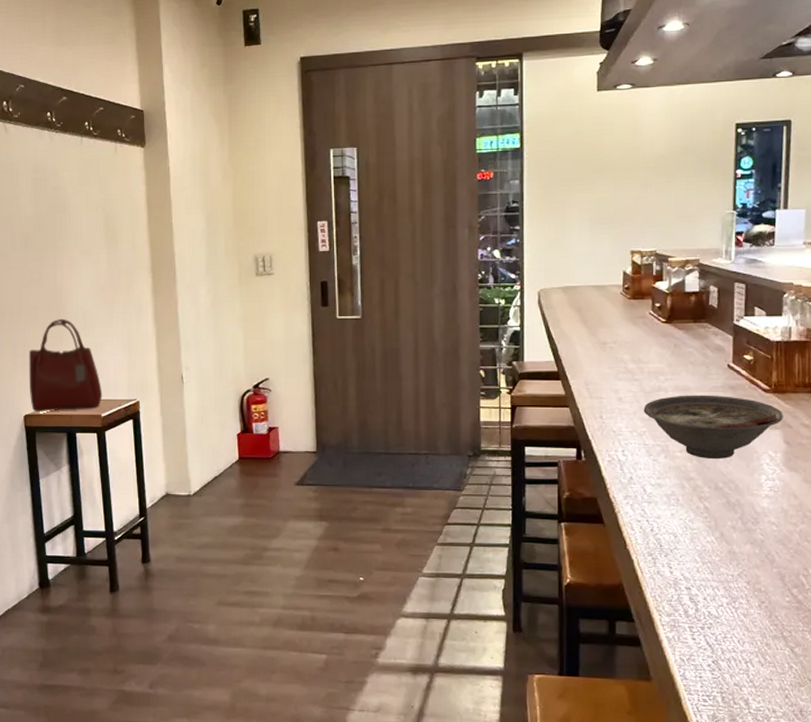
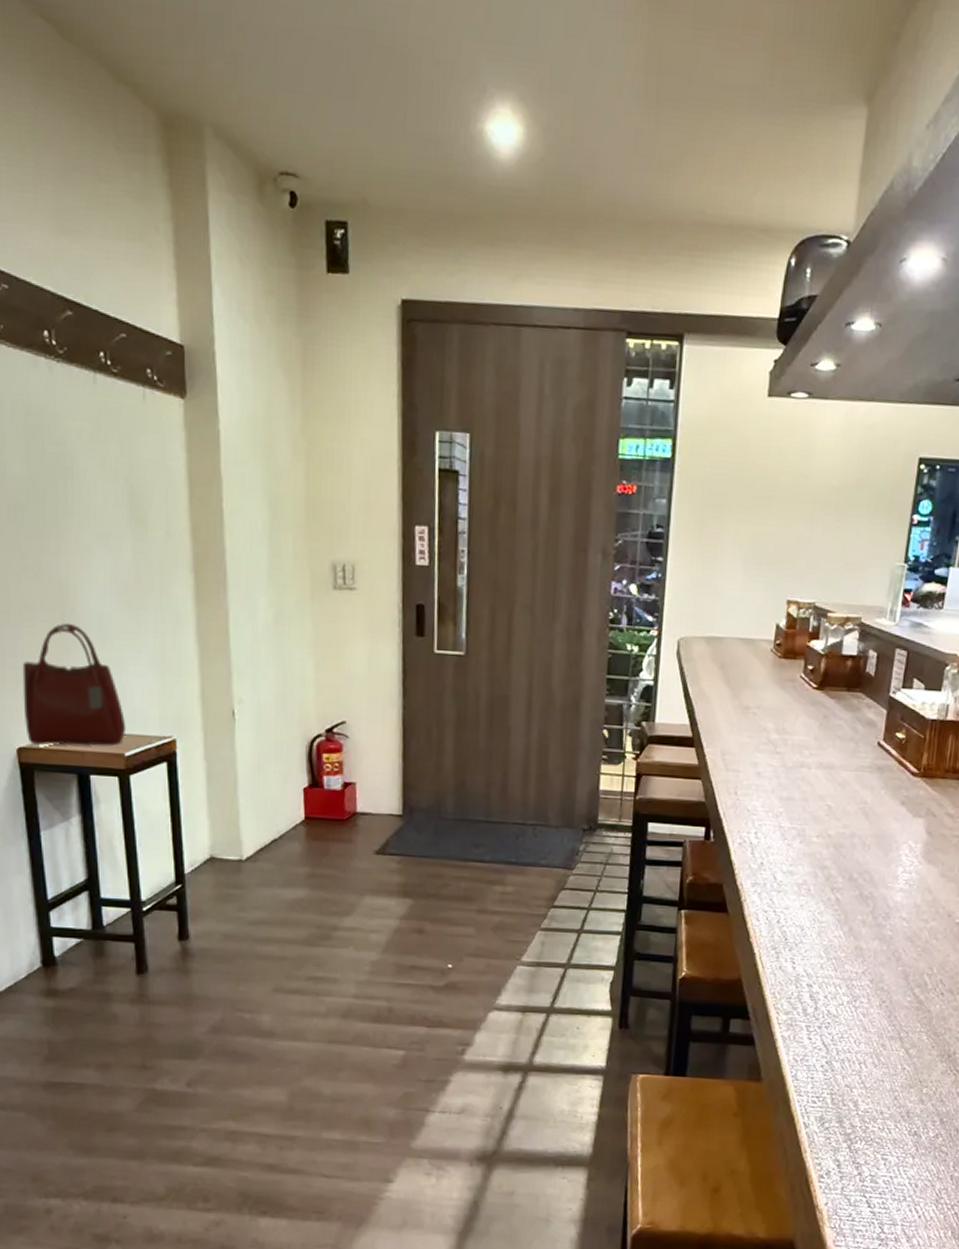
soup bowl: present [643,395,783,460] -> none [782,773,929,848]

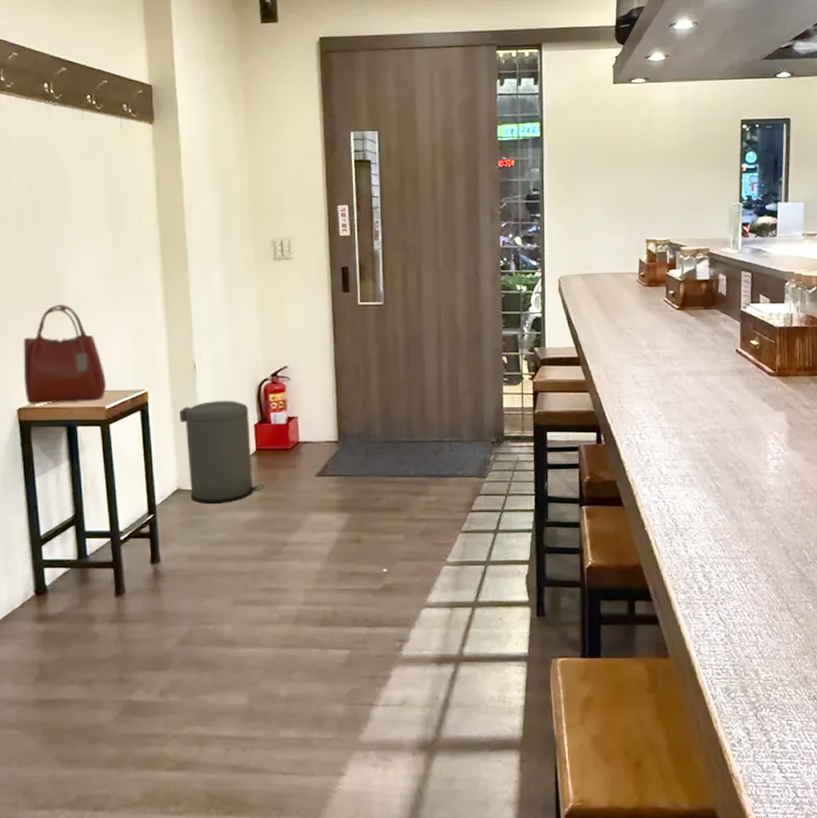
pedal bin: none [214,756,314,878] -> present [180,400,265,504]

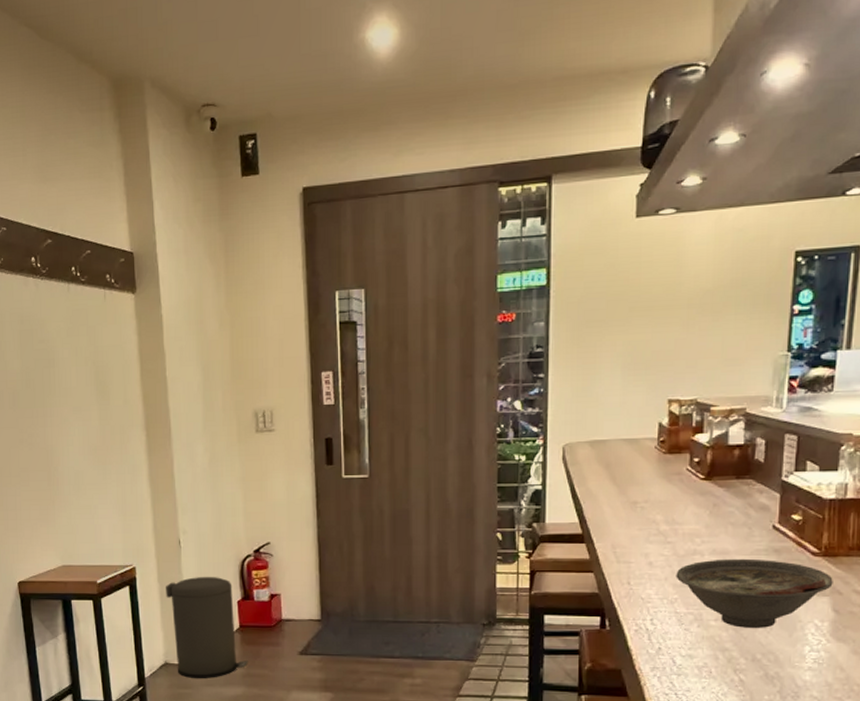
handbag: present [23,304,107,404] -> none [20,480,98,578]
soup bowl: none [659,378,786,441] -> present [676,558,833,629]

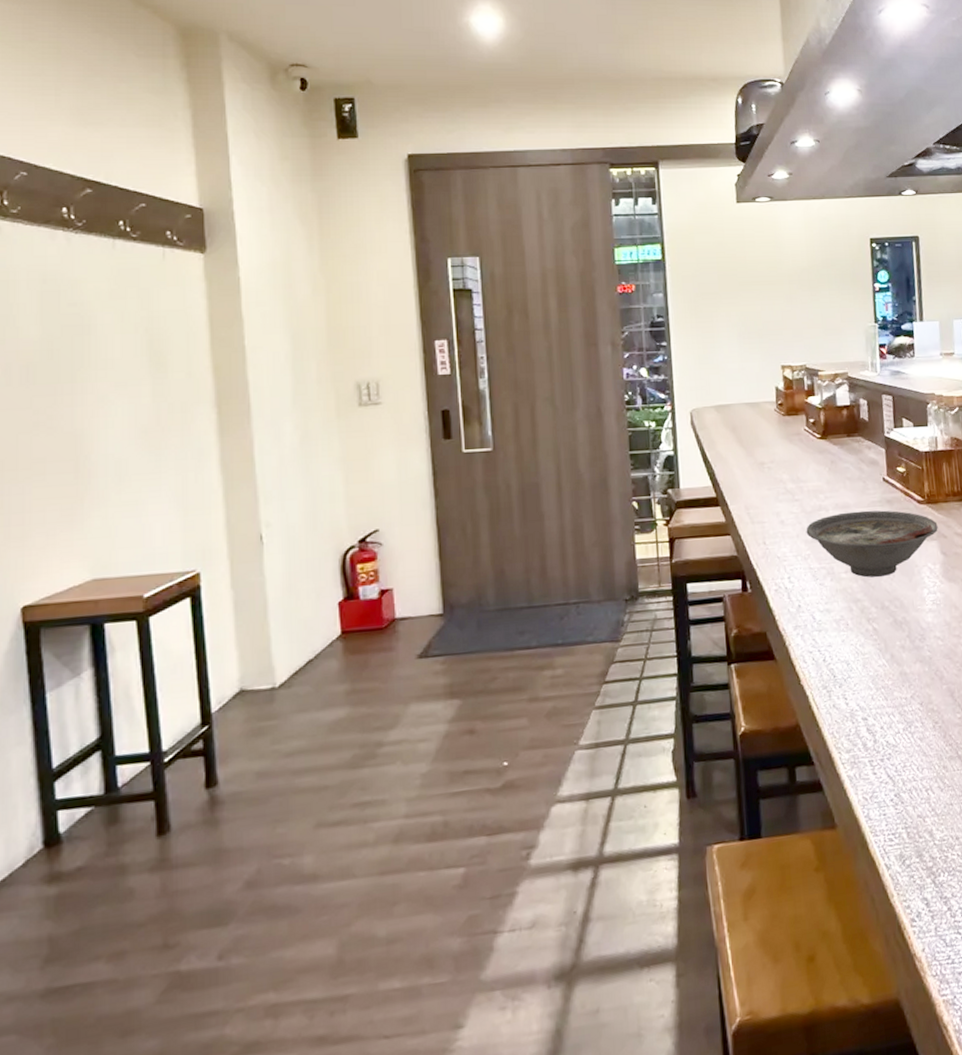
pedal bin: present [166,576,248,678] -> none [242,575,353,706]

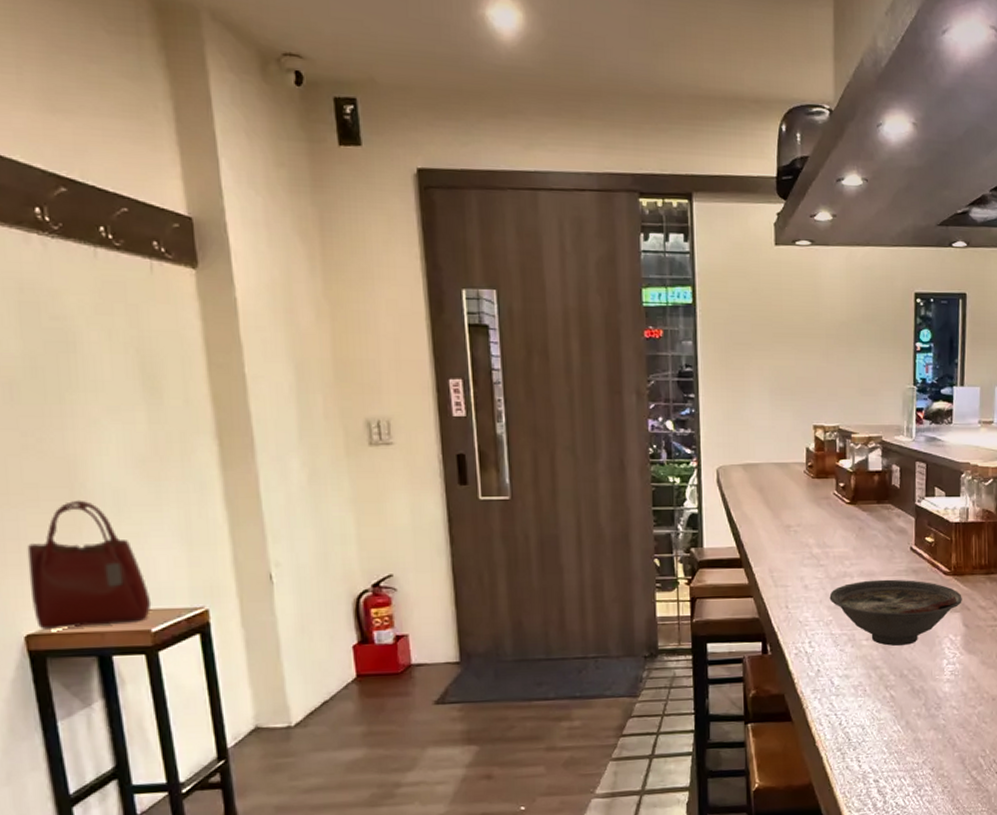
handbag: none [30,471,146,600] -> present [27,500,152,629]

